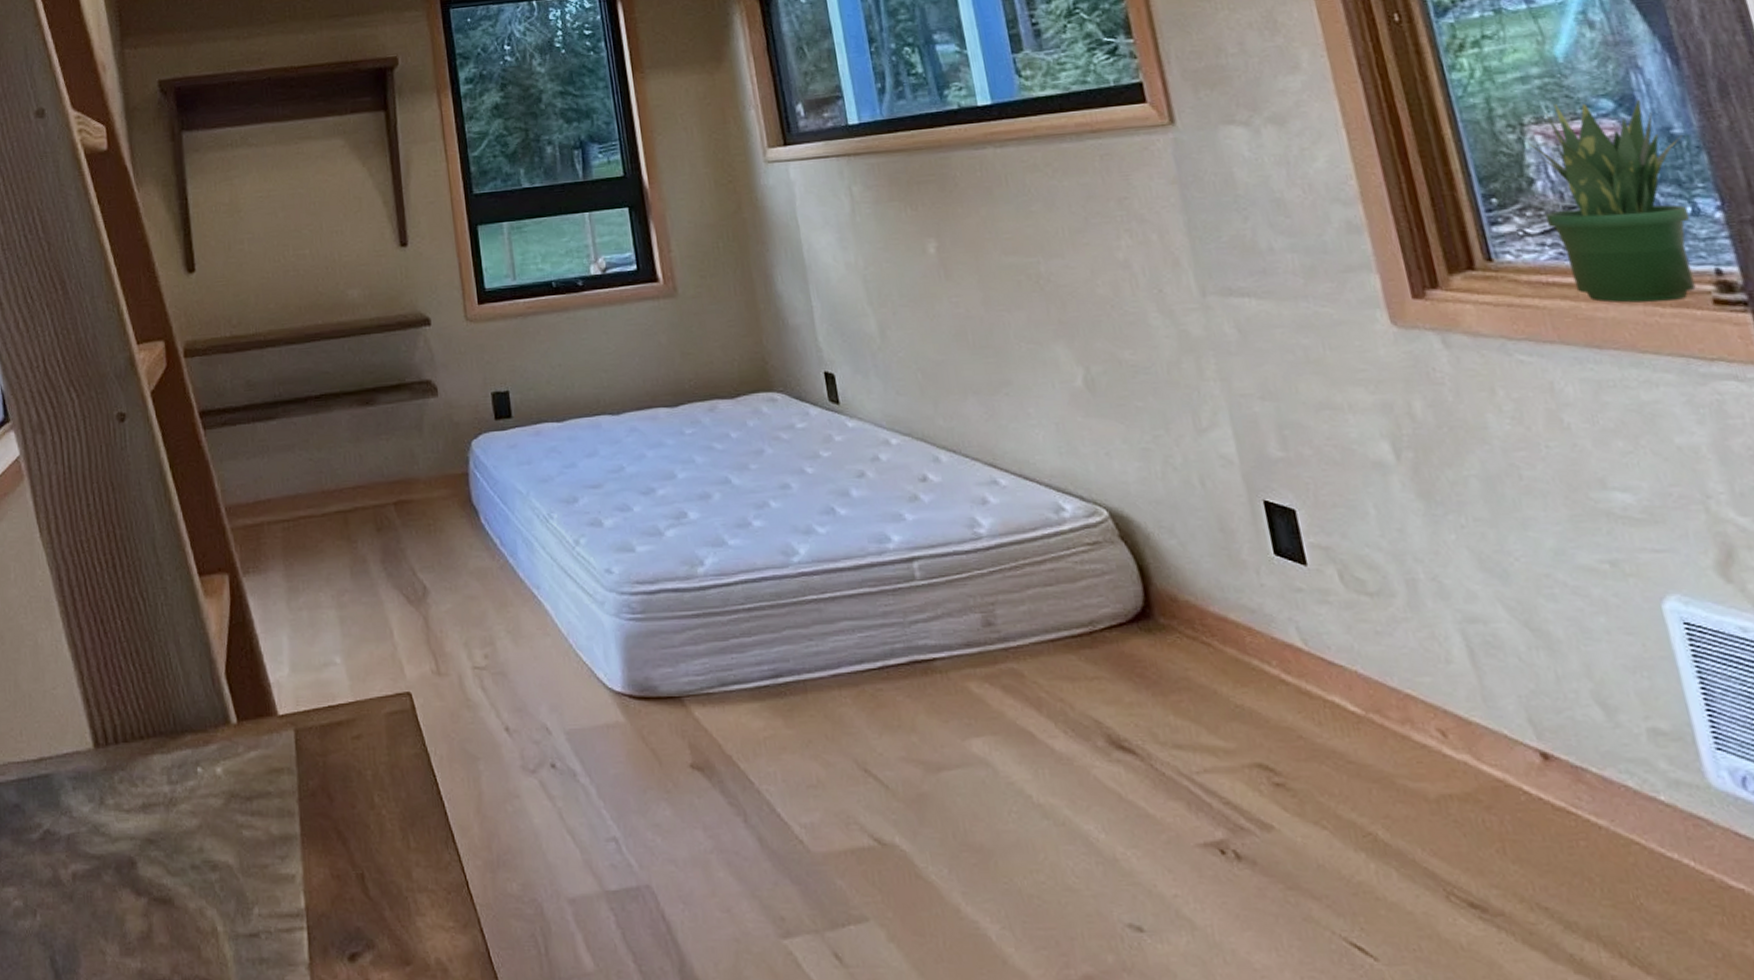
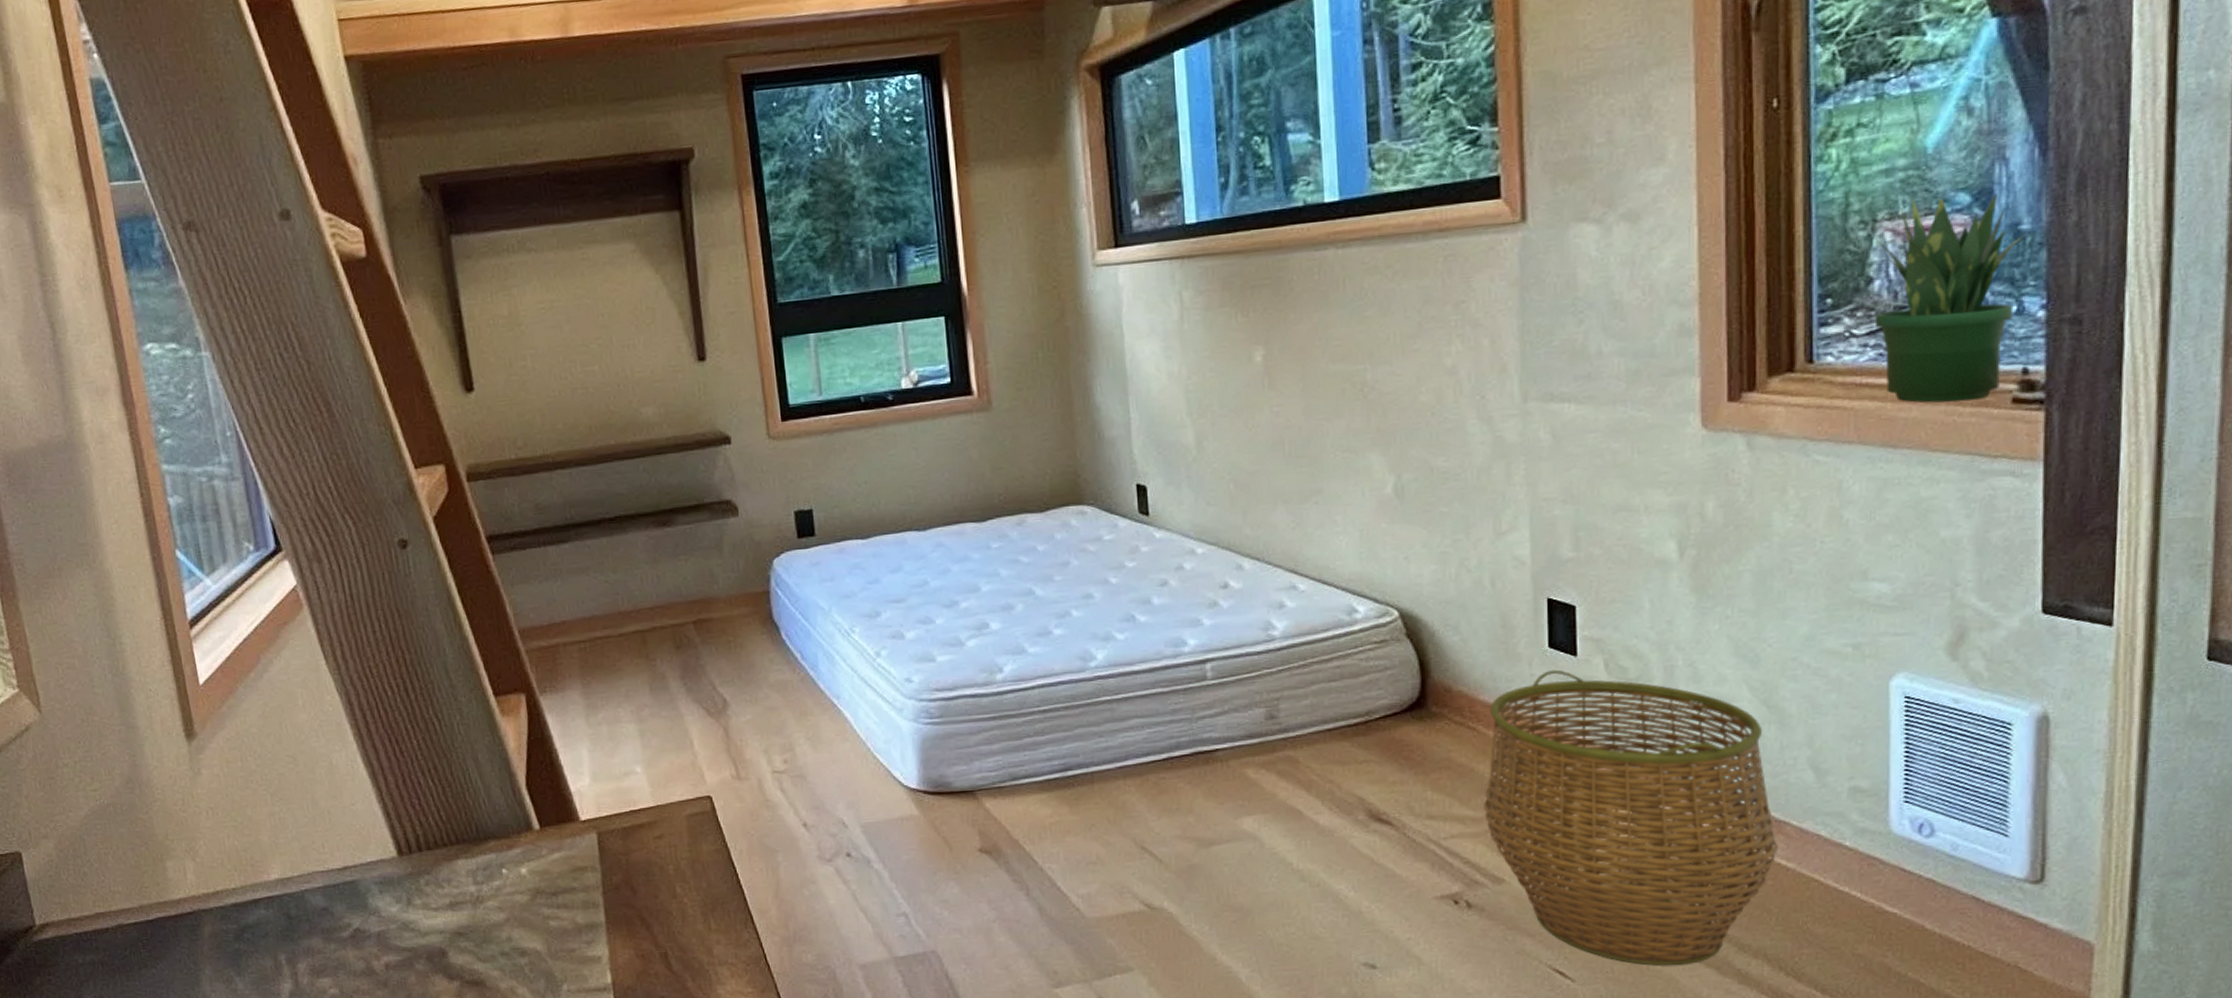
basket: none [1222,579,1583,944] -> present [1484,669,1778,965]

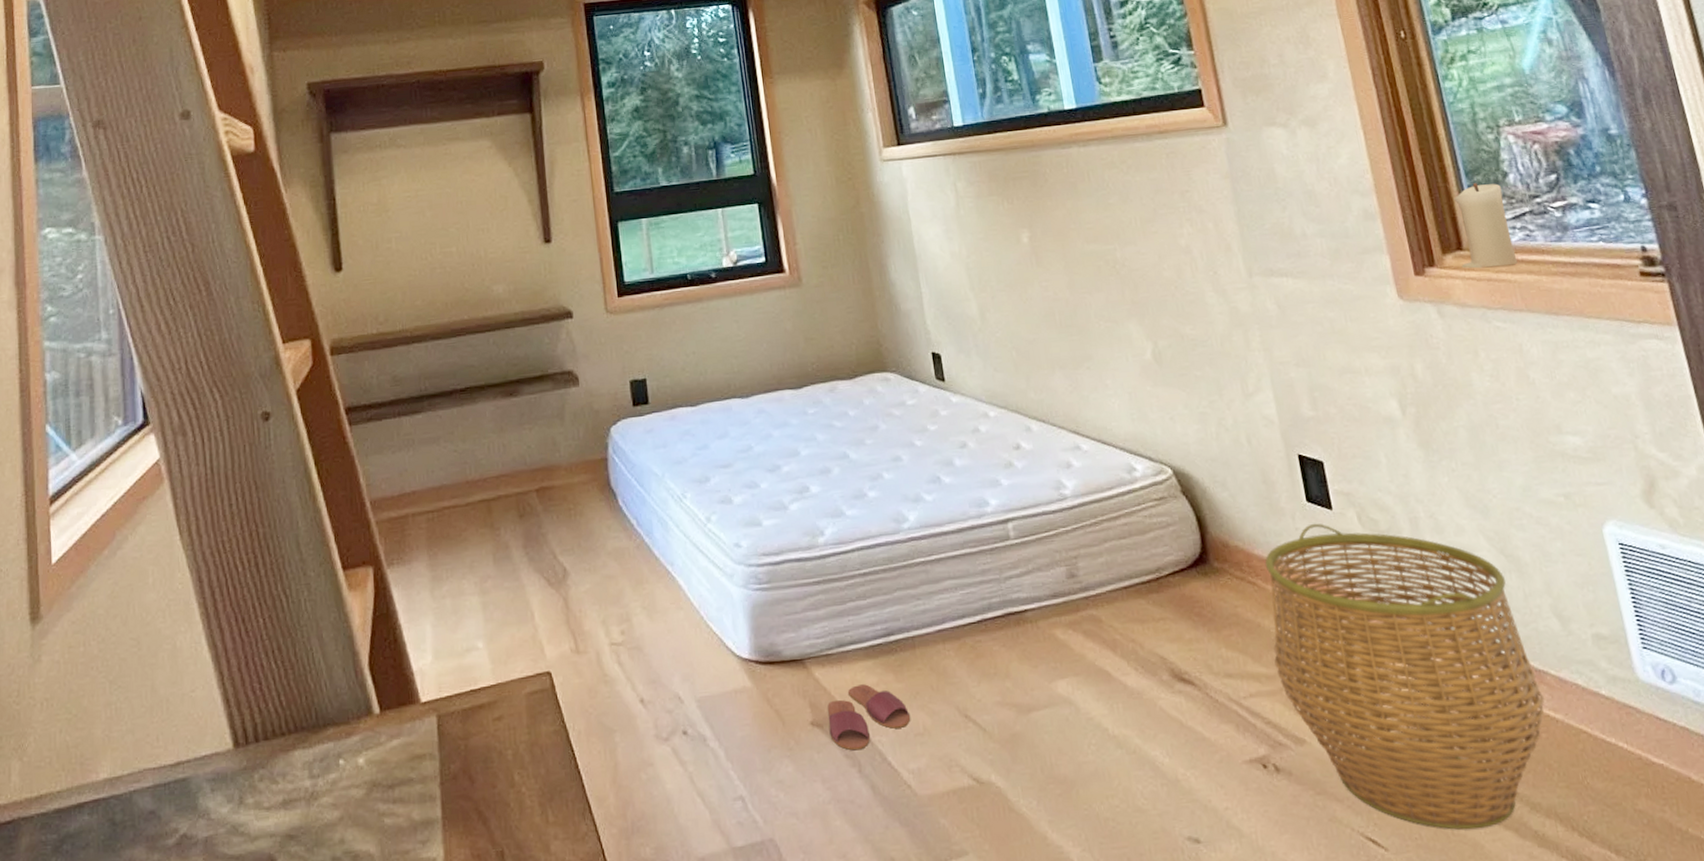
slippers: none [997,815,1084,876] -> present [827,684,911,751]
candle: none [1788,291,1861,394] -> present [1454,183,1518,269]
planter: present [1874,194,2029,403] -> none [1502,106,1627,277]

